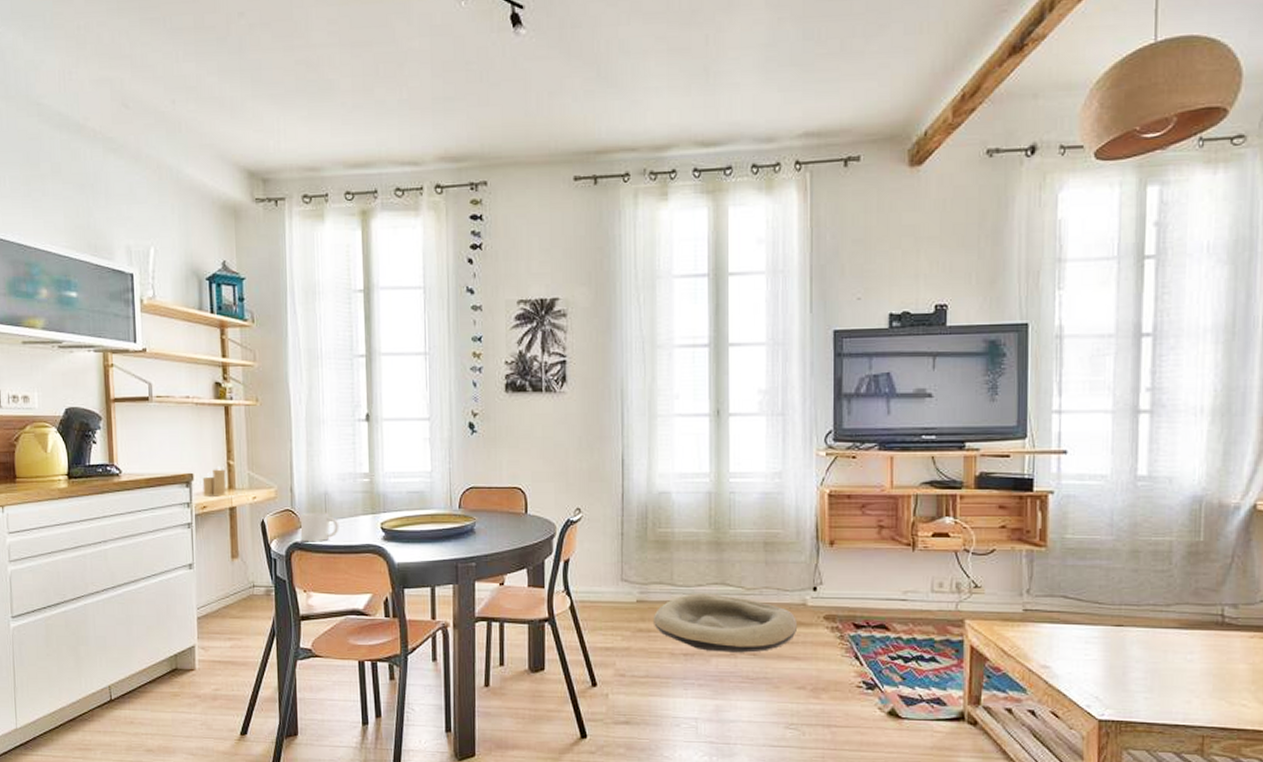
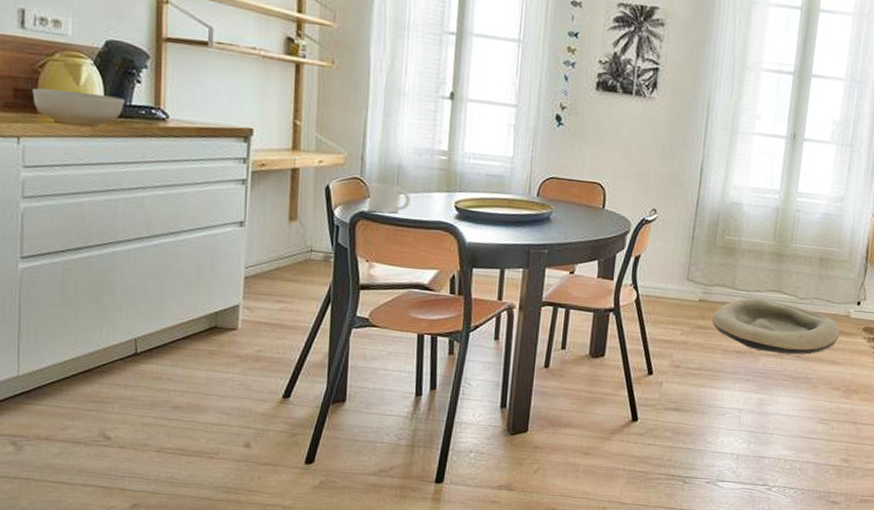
bowl: none [10,458,85,491] -> present [32,87,125,128]
candle: present [202,466,226,497] -> none [262,125,291,156]

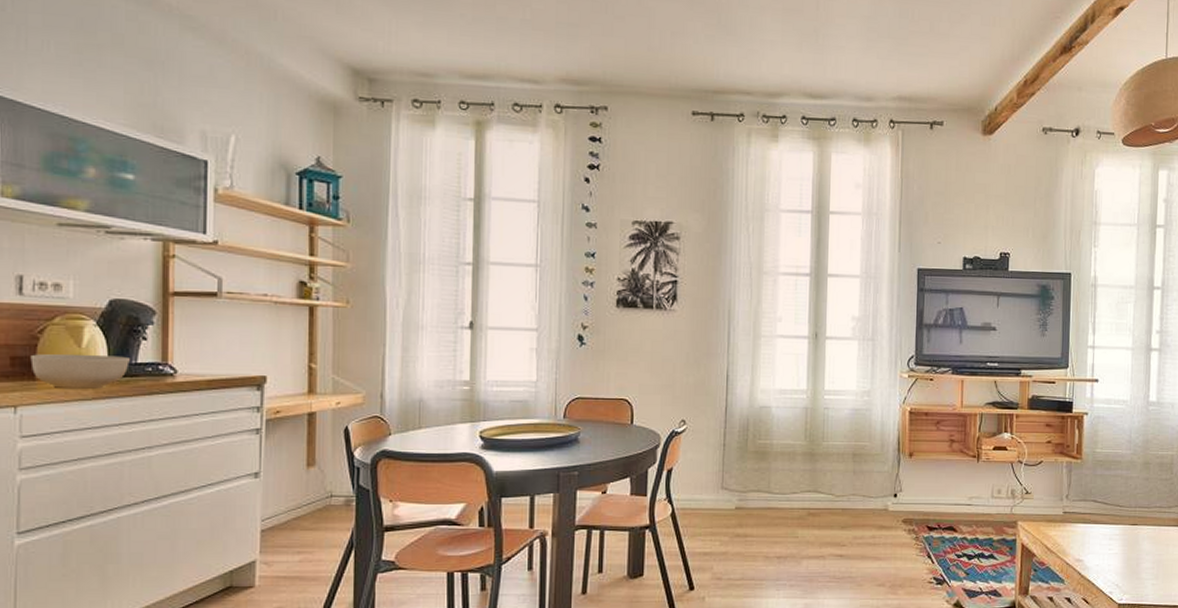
mug: present [367,183,411,214] -> none [389,419,434,450]
dog bed: present [712,297,840,355] -> none [751,499,880,555]

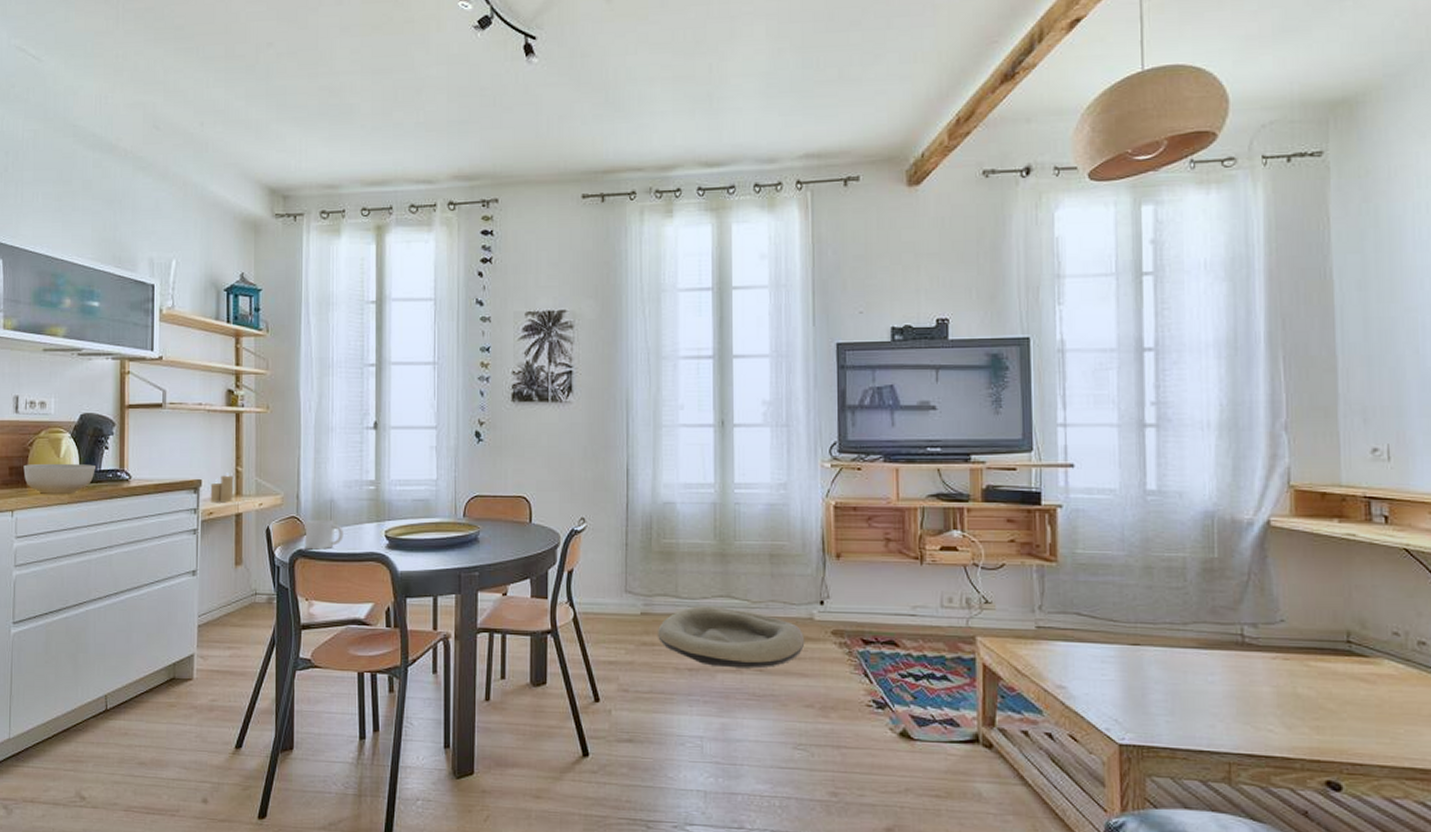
candle: none [277,369,306,401] -> present [210,473,234,503]
mug: none [389,419,434,450] -> present [305,519,344,550]
dog bed: none [751,499,880,555] -> present [658,605,805,669]

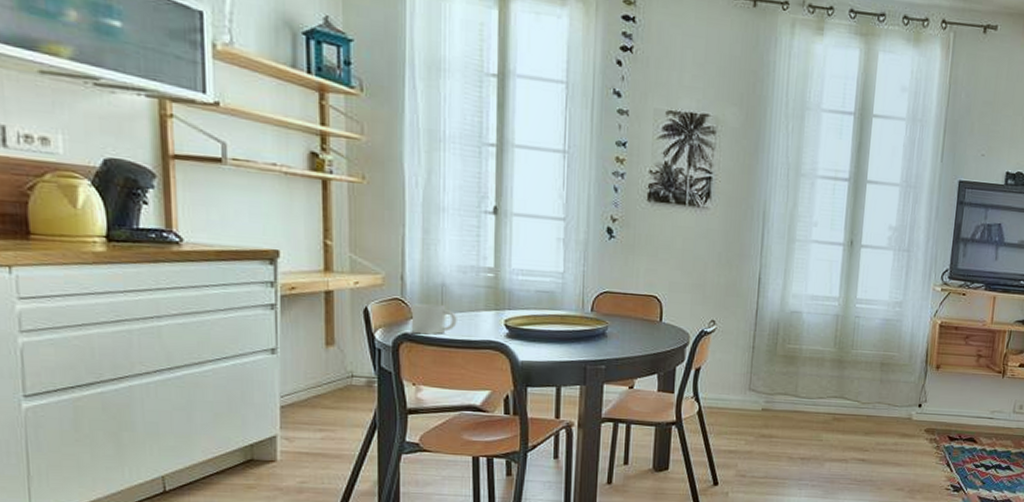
bowl: present [23,463,95,495] -> none [21,212,131,254]
candle: present [210,473,234,503] -> none [291,245,322,278]
dog bed: present [658,605,805,669] -> none [776,404,903,459]

